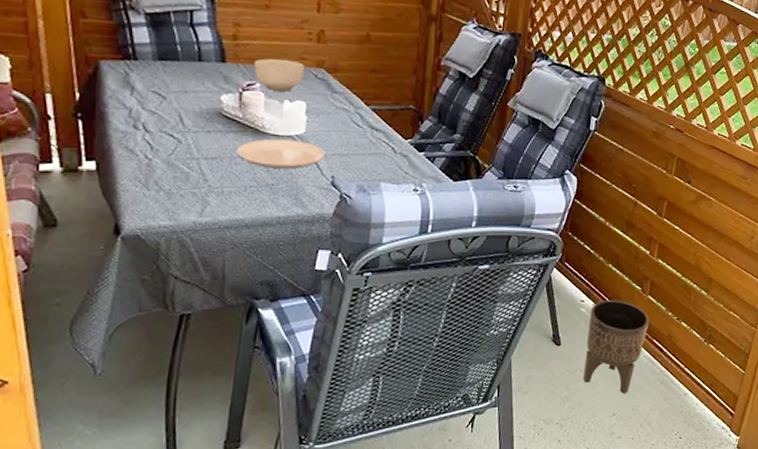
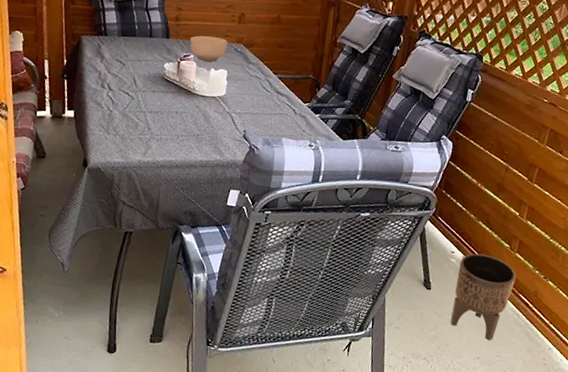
plate: present [236,139,326,169] -> none [173,99,240,124]

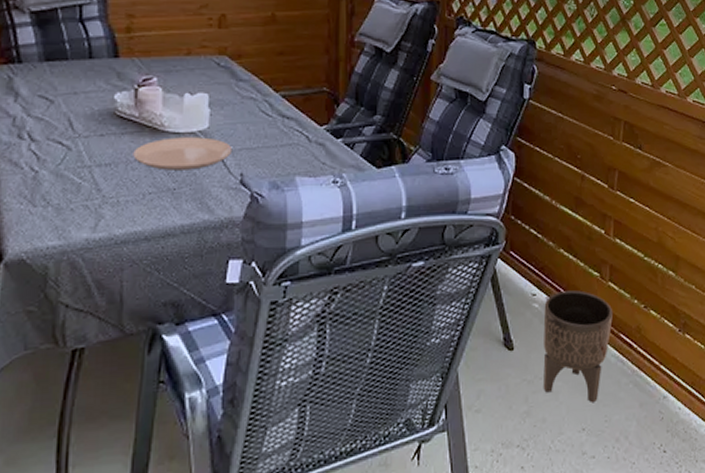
plate: none [173,99,240,124] -> present [133,137,233,171]
bowl: present [189,35,229,62] -> none [149,48,207,84]

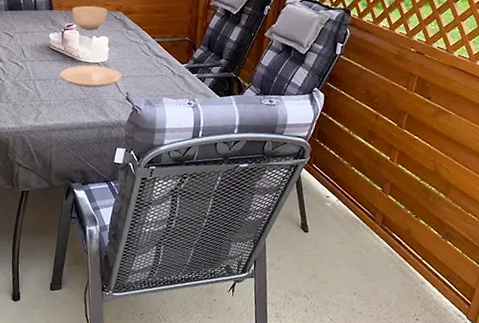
bowl: none [149,48,207,84] -> present [71,5,108,30]
planter: present [543,290,613,404] -> none [327,197,389,278]

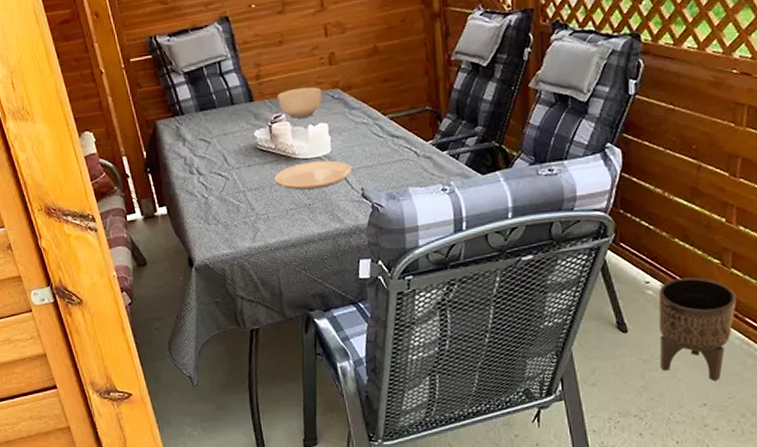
planter: none [327,197,389,278] -> present [658,277,736,382]

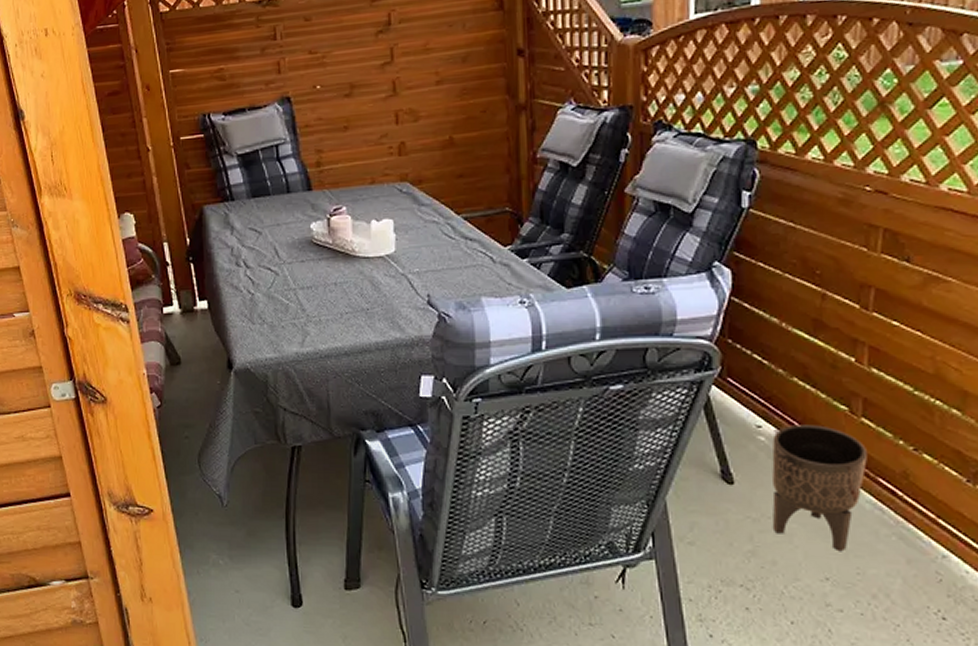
plate: present [274,160,353,190] -> none [330,260,419,292]
bowl: present [276,86,323,119] -> none [338,177,389,212]

